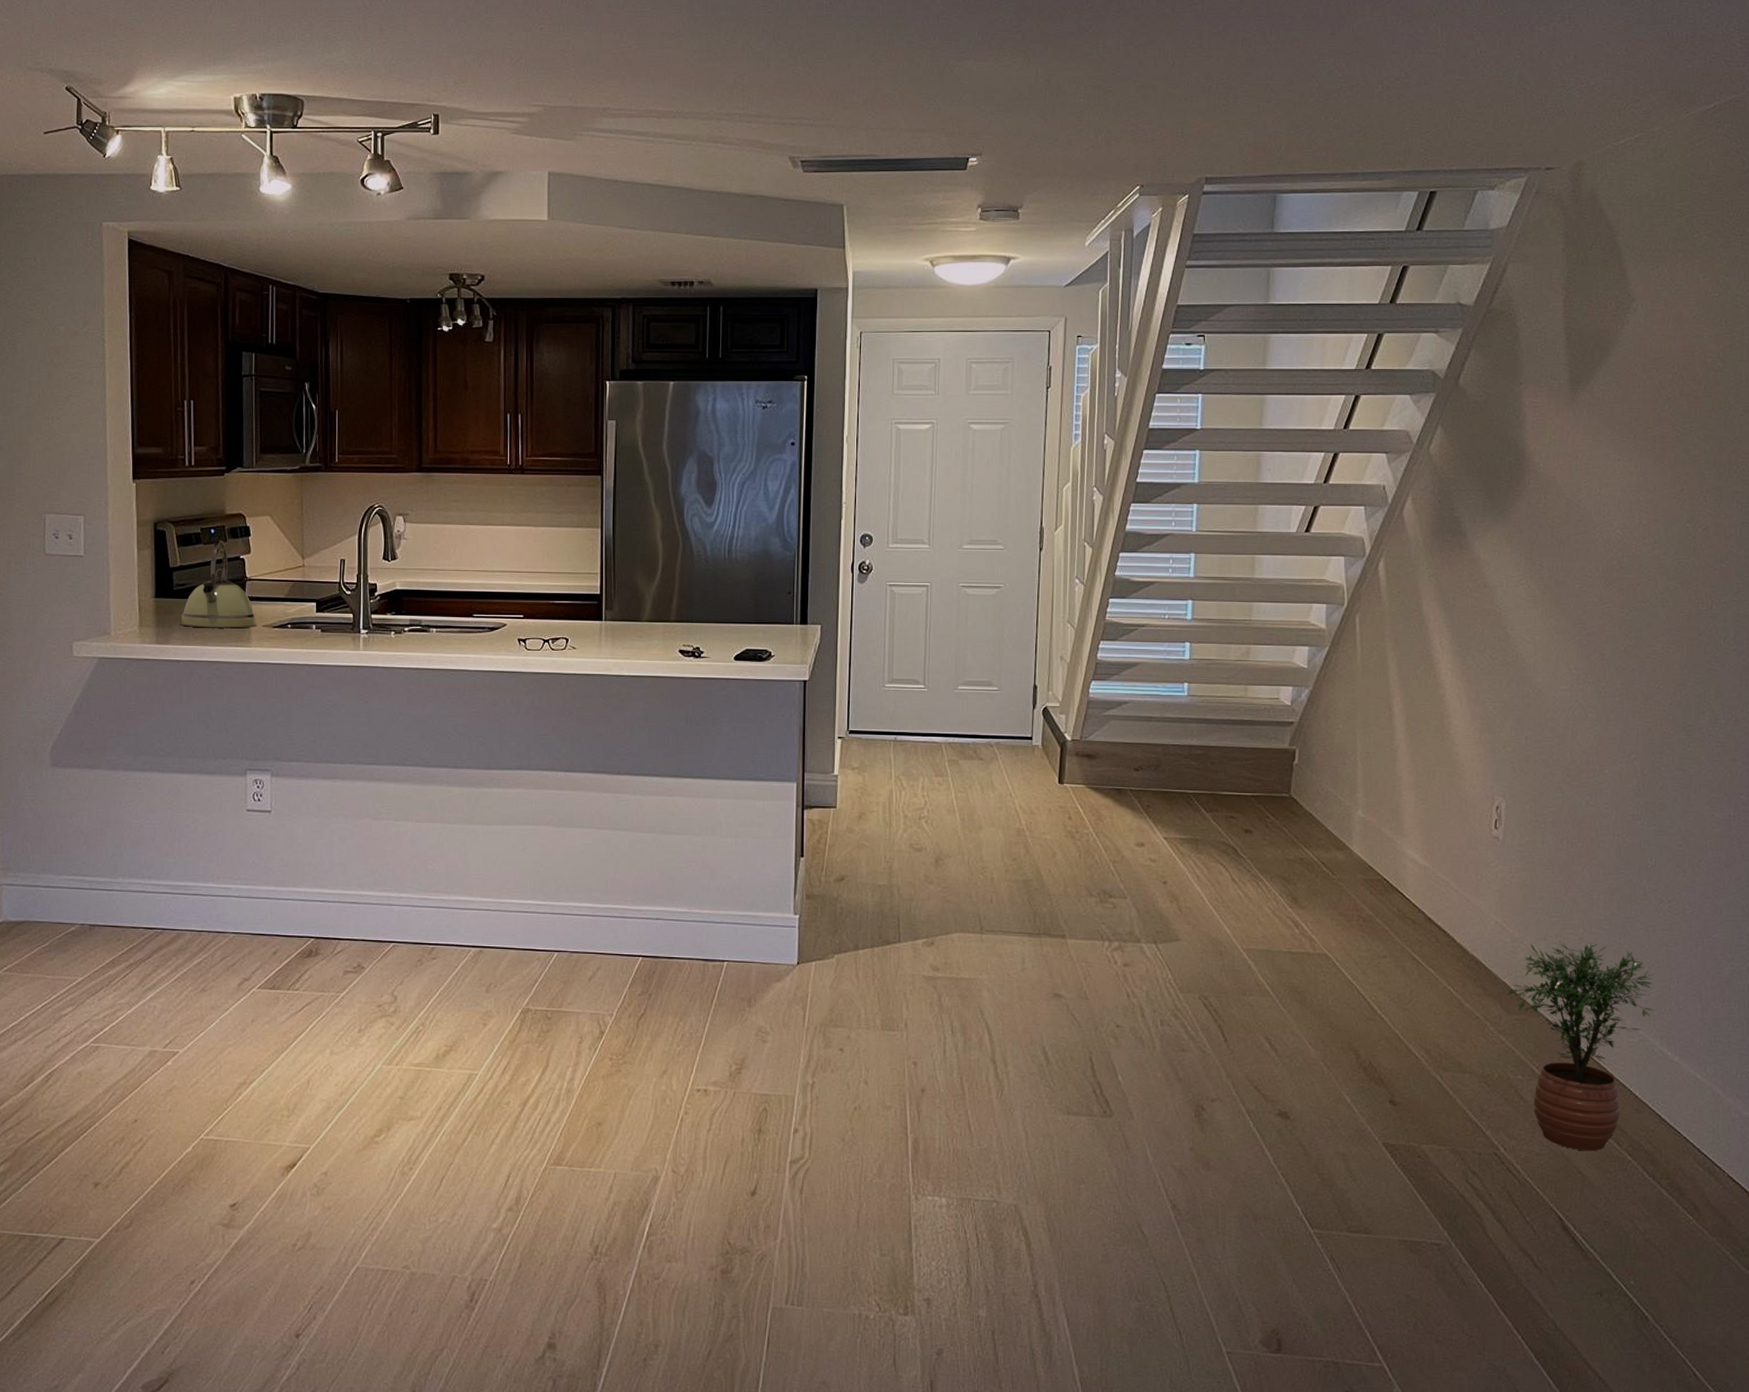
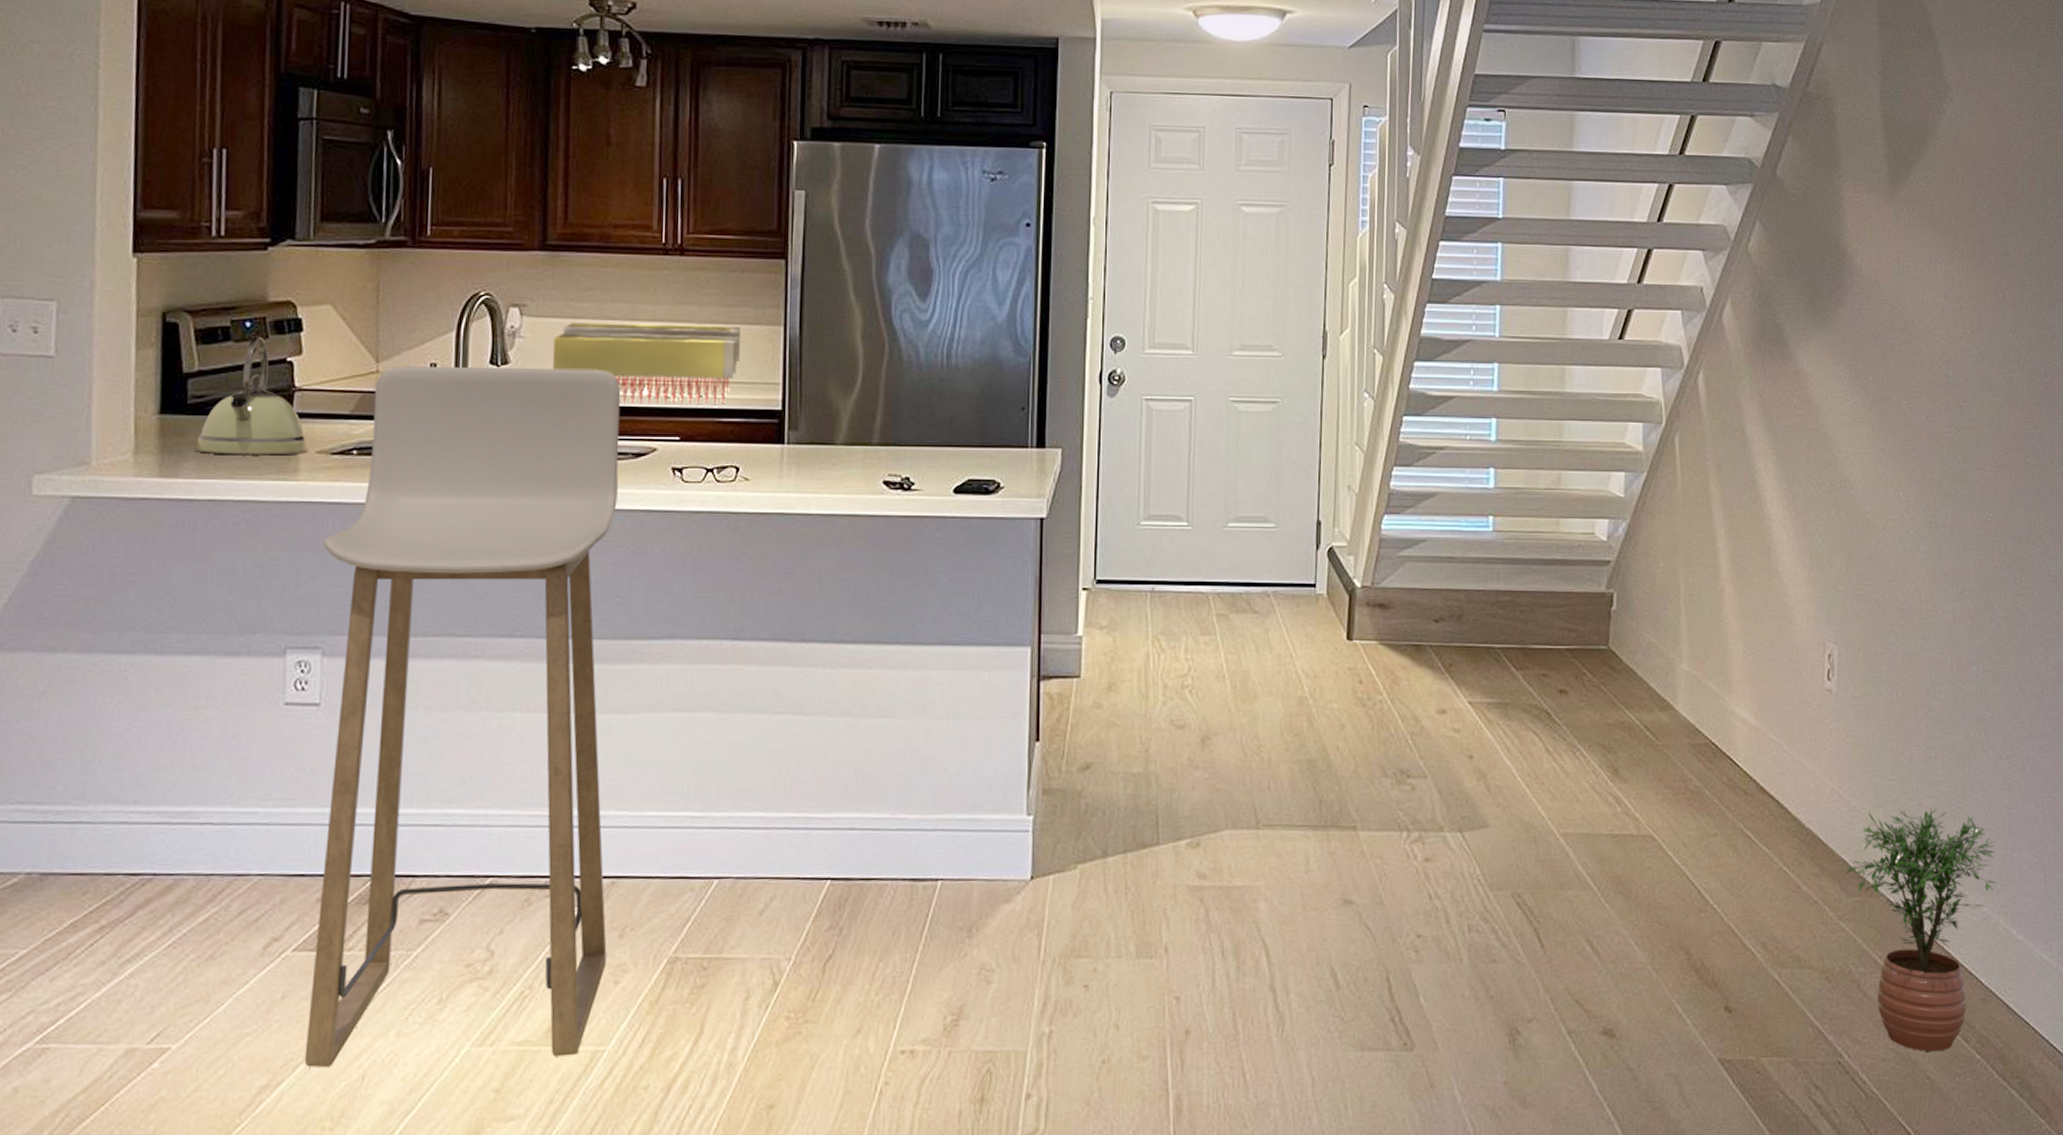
bar stool: none [268,561,479,1076] -> present [304,365,621,1068]
dish rack: none [428,527,568,591] -> present [552,322,740,406]

